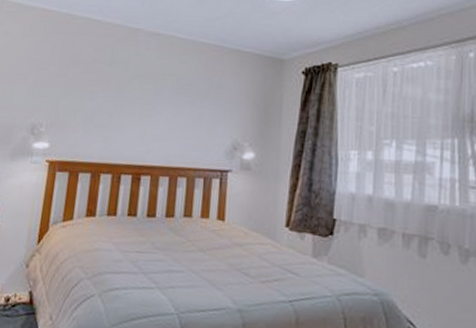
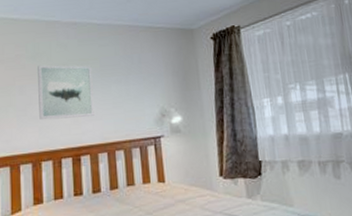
wall art: none [106,73,168,136] -> present [38,65,94,120]

